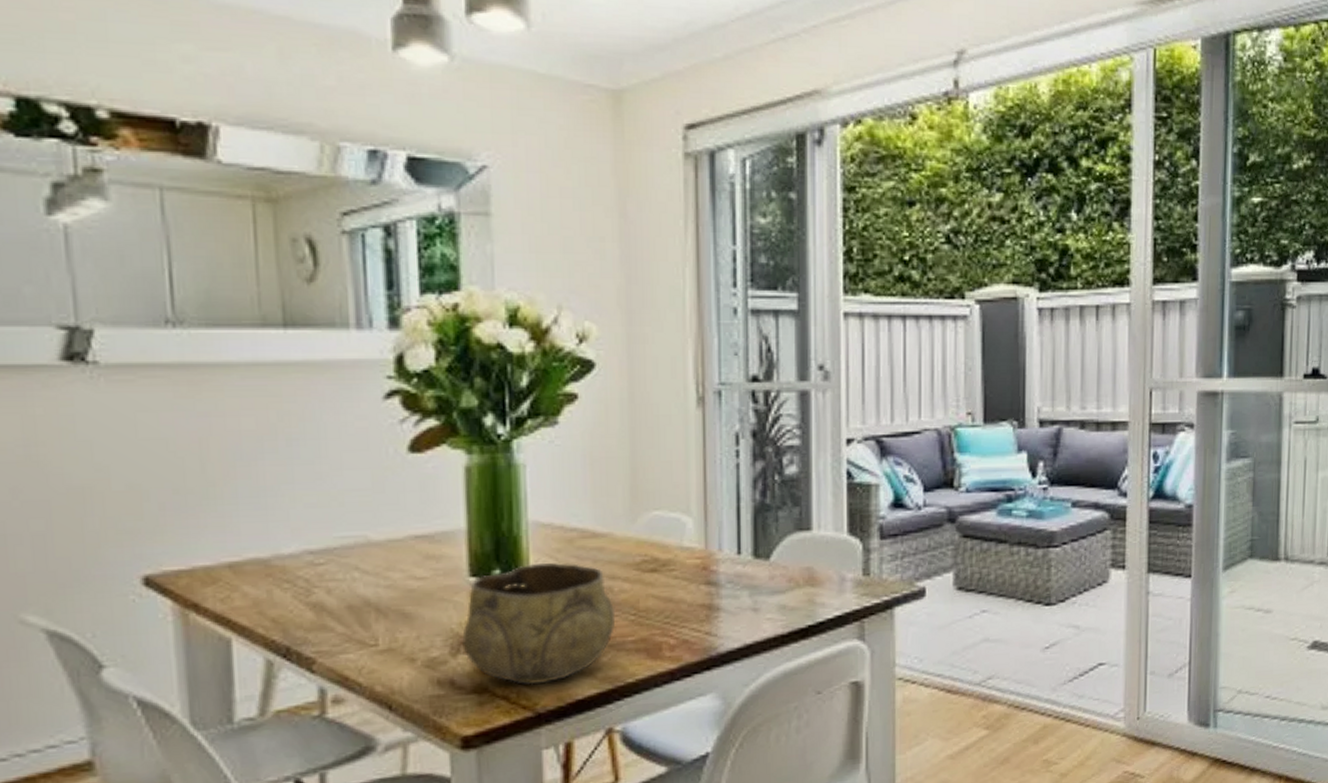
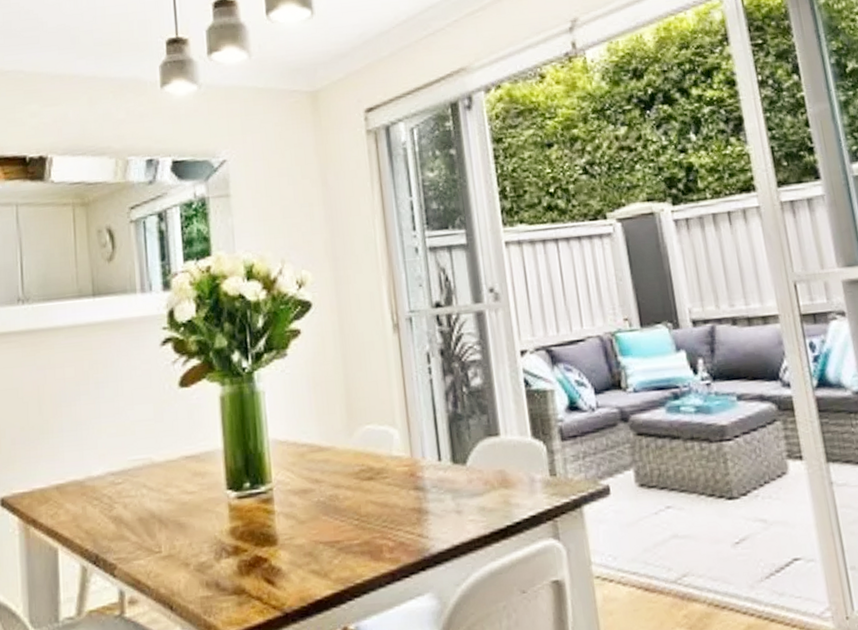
decorative bowl: present [462,563,616,685] -> none [223,475,343,586]

